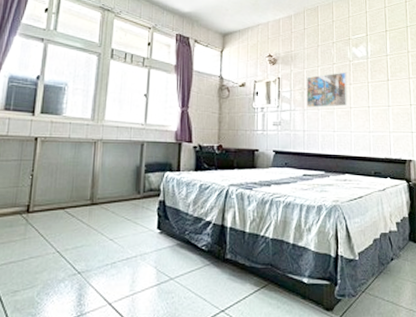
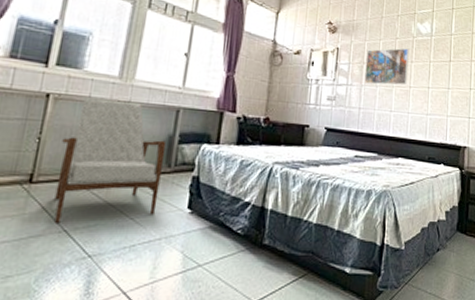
armchair: none [48,140,135,245] -> present [54,99,167,223]

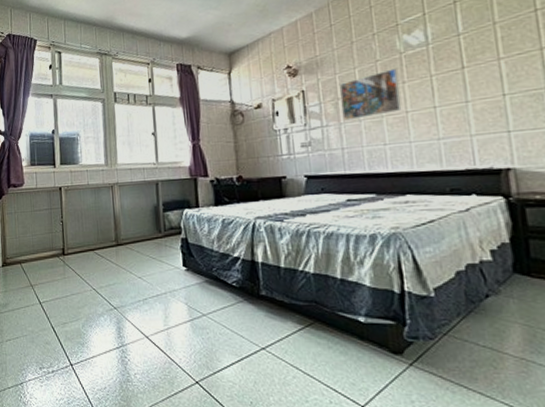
armchair: present [54,99,167,223] -> none [77,183,157,283]

